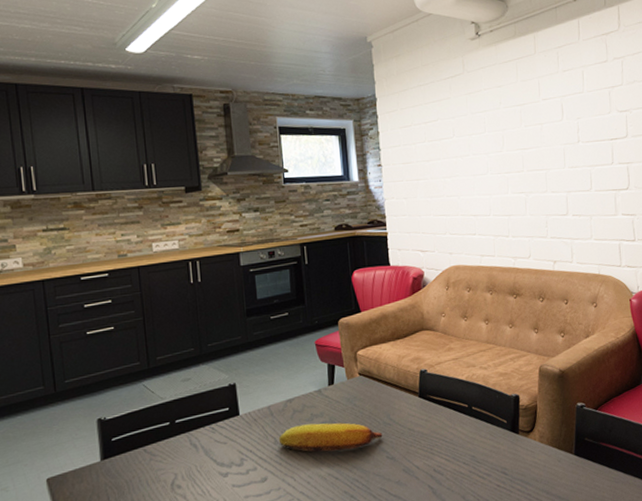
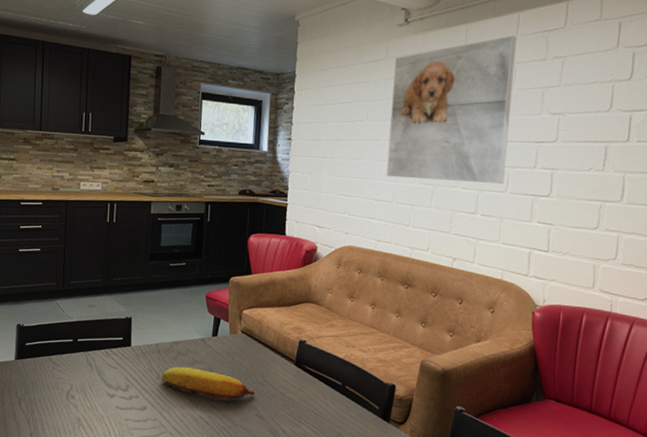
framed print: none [472,41,588,191] -> present [386,35,517,184]

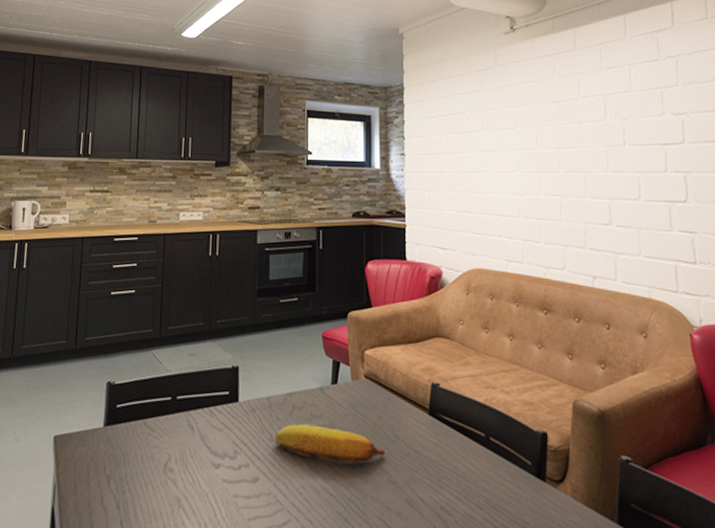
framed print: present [386,35,517,184] -> none [505,38,636,191]

